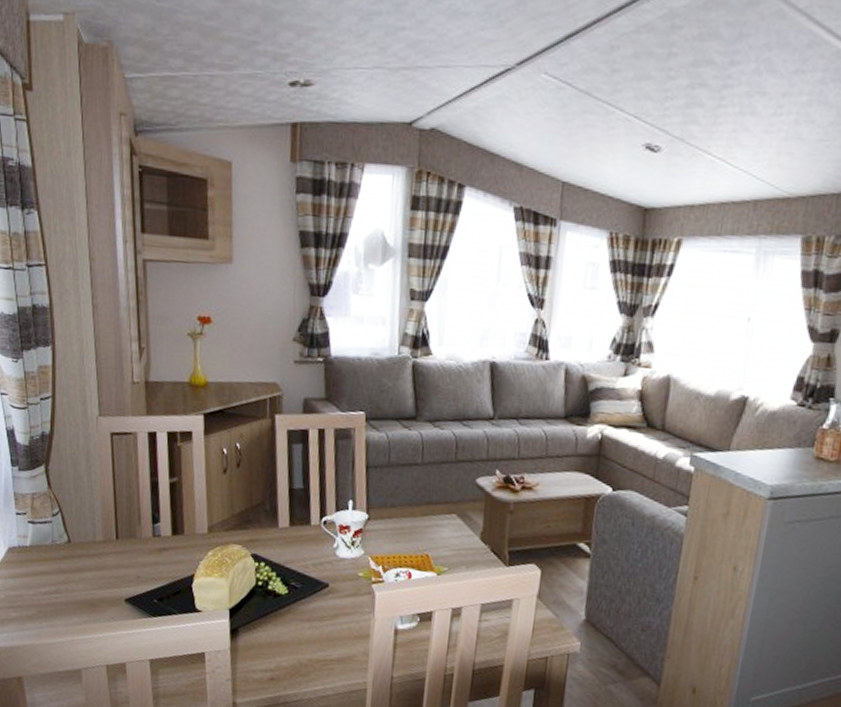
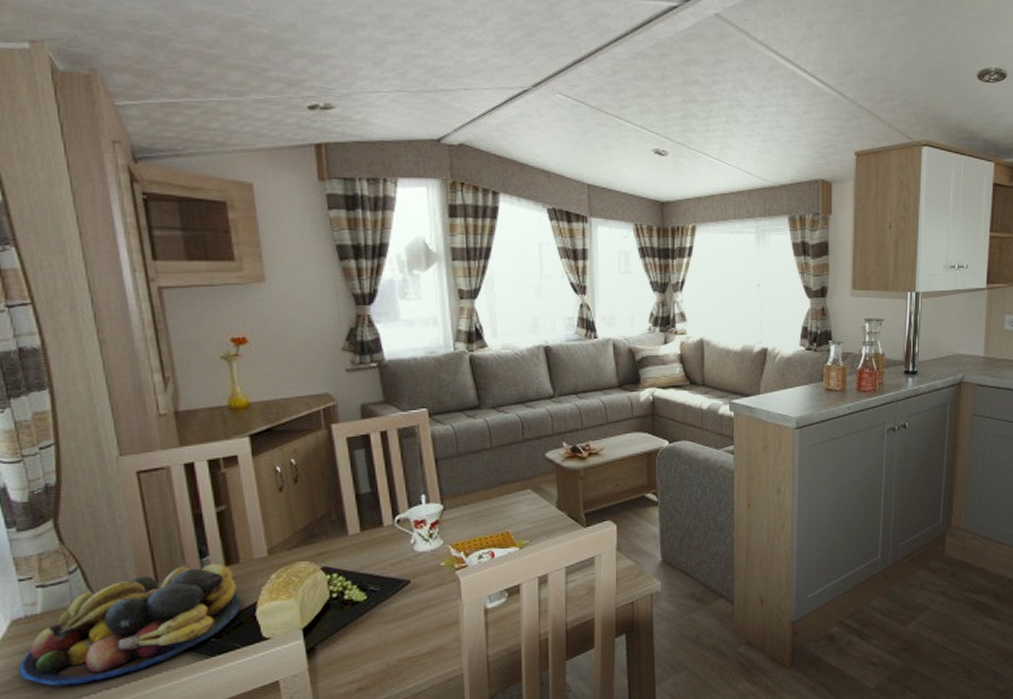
fruit bowl: none [11,527,182,616] -> present [19,563,242,687]

